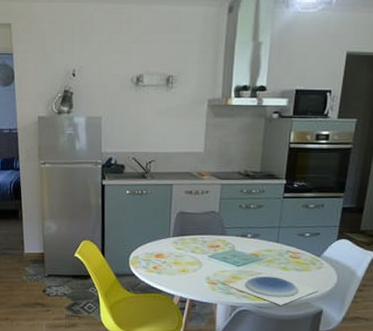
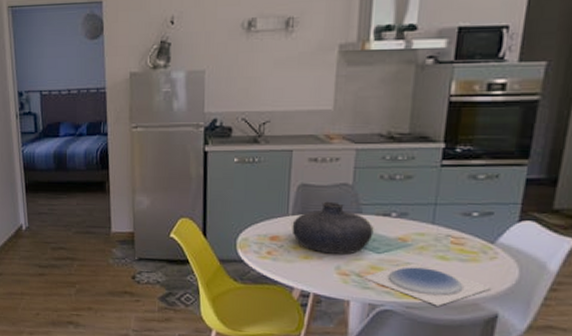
vase: none [172,225,235,268] -> present [292,201,374,255]

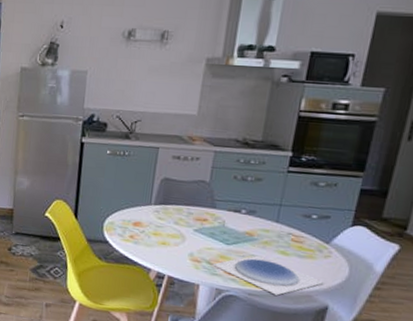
vase: present [292,201,374,255] -> none [153,195,225,243]

